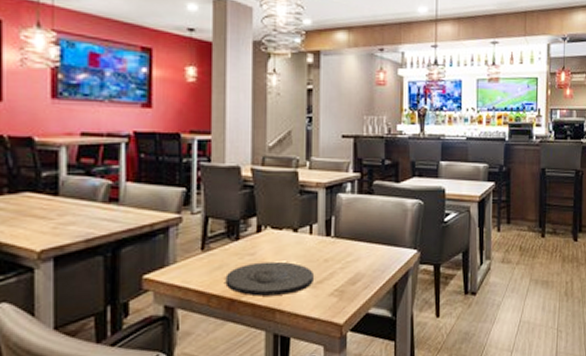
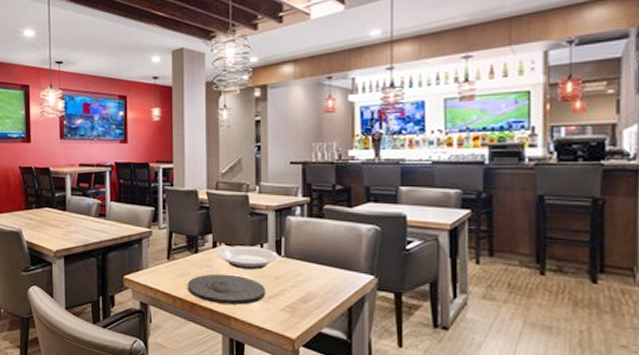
plate: none [262,228,328,254] -> present [217,246,279,270]

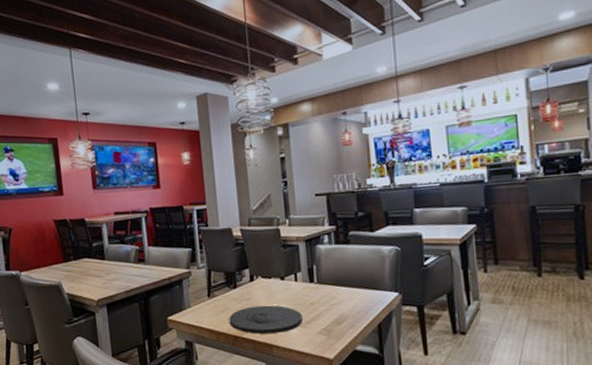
plate: present [217,246,279,270] -> none [254,276,312,299]

